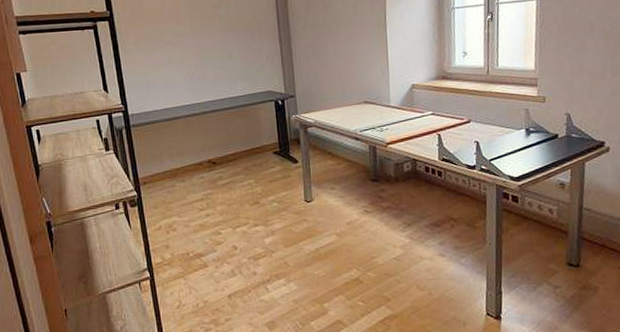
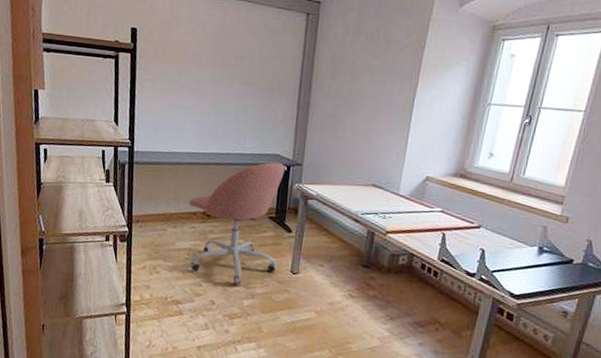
office chair: none [192,98,291,226] -> present [189,162,285,285]

